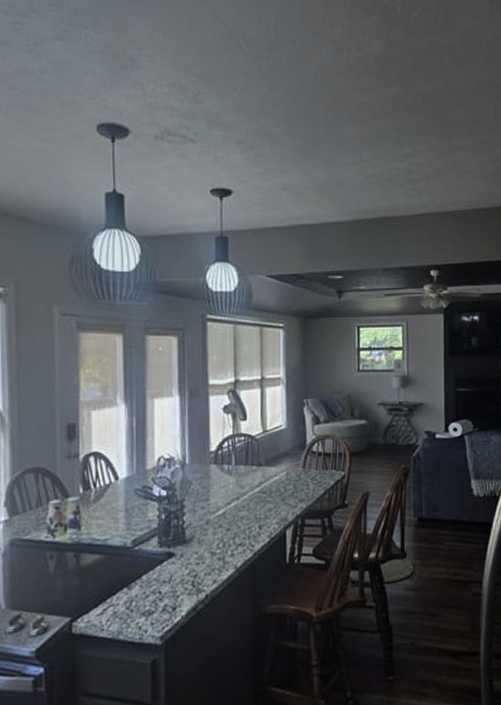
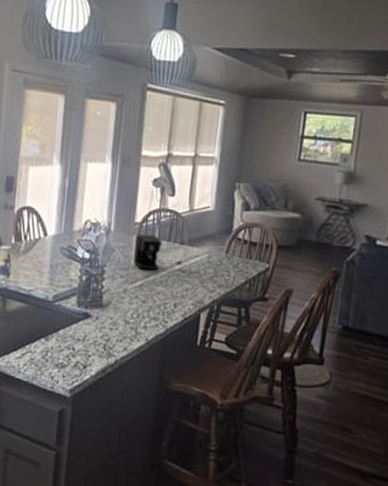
coffee maker: none [212,462,261,498] -> present [133,234,181,270]

